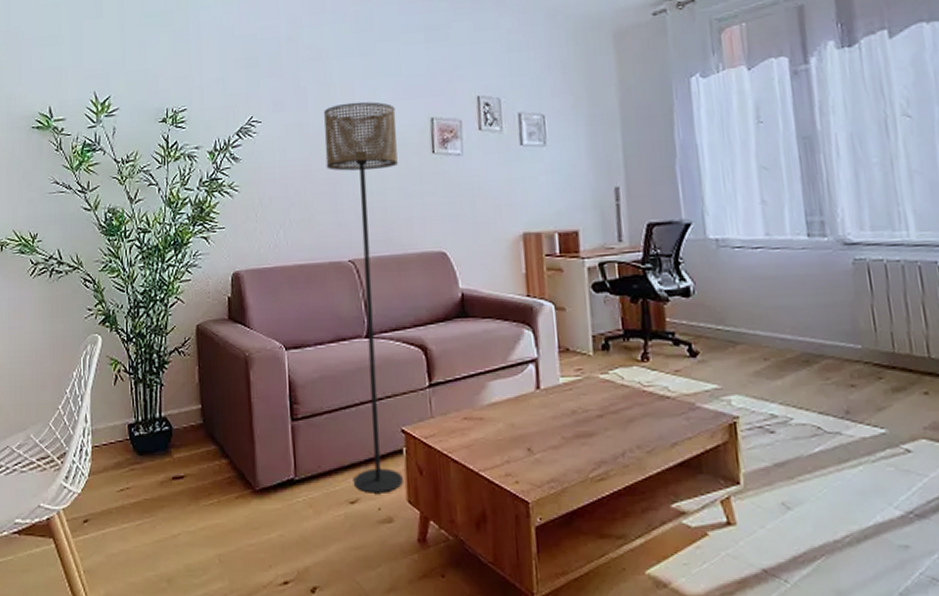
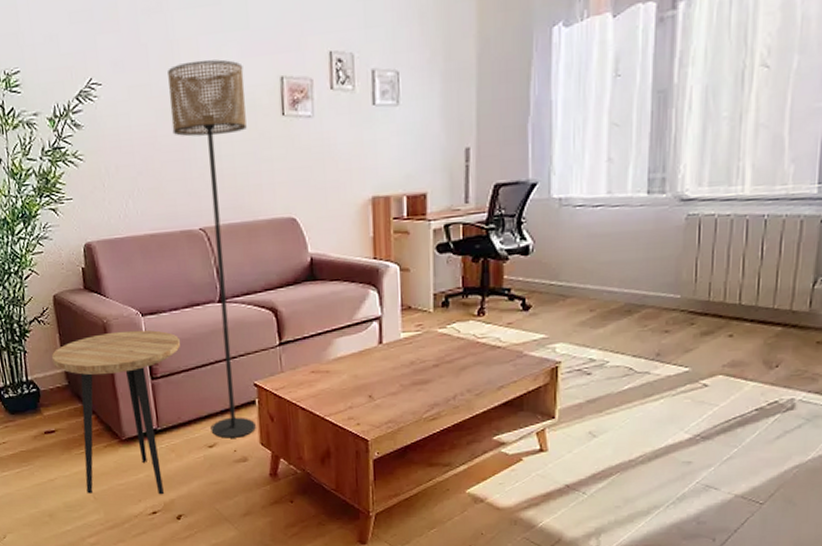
side table: none [188,365,324,561] -> present [51,330,180,495]

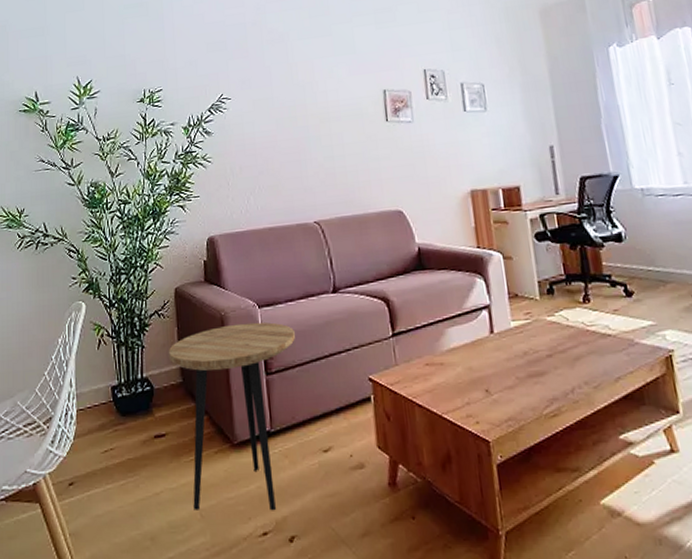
floor lamp: present [168,59,256,438] -> none [287,77,372,441]

